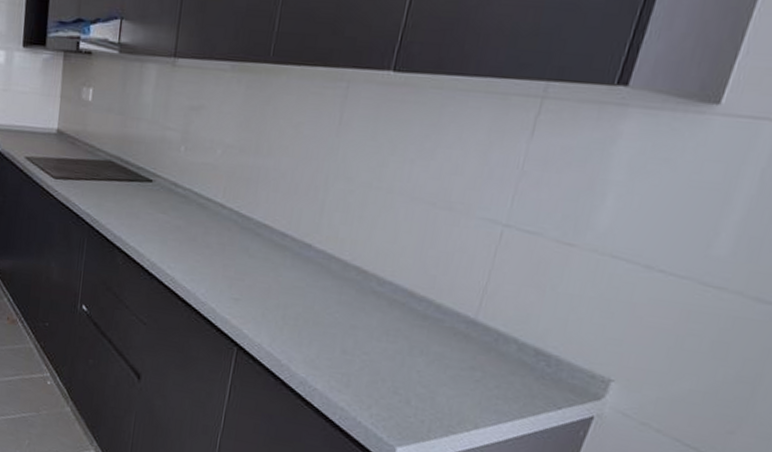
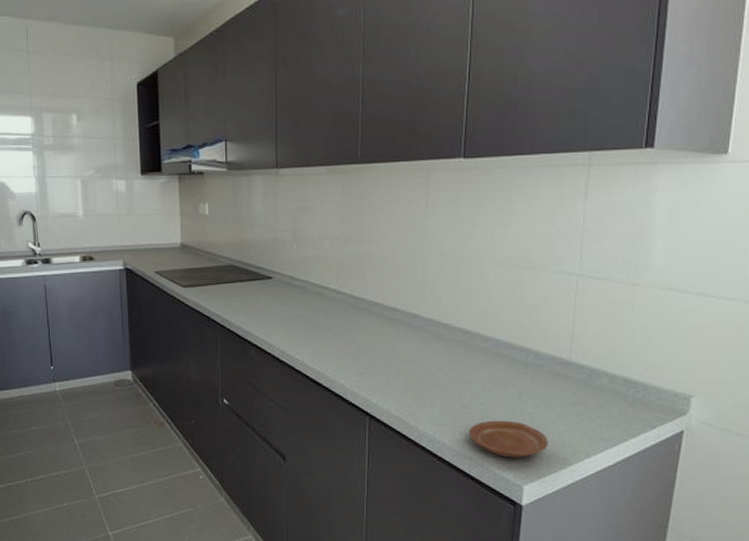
plate: none [345,371,434,418] -> present [468,420,548,458]

